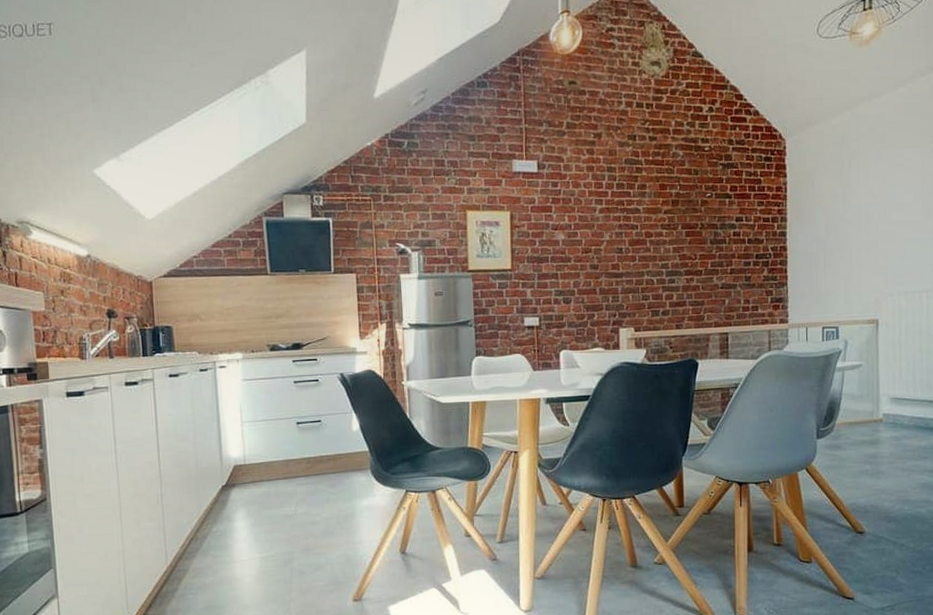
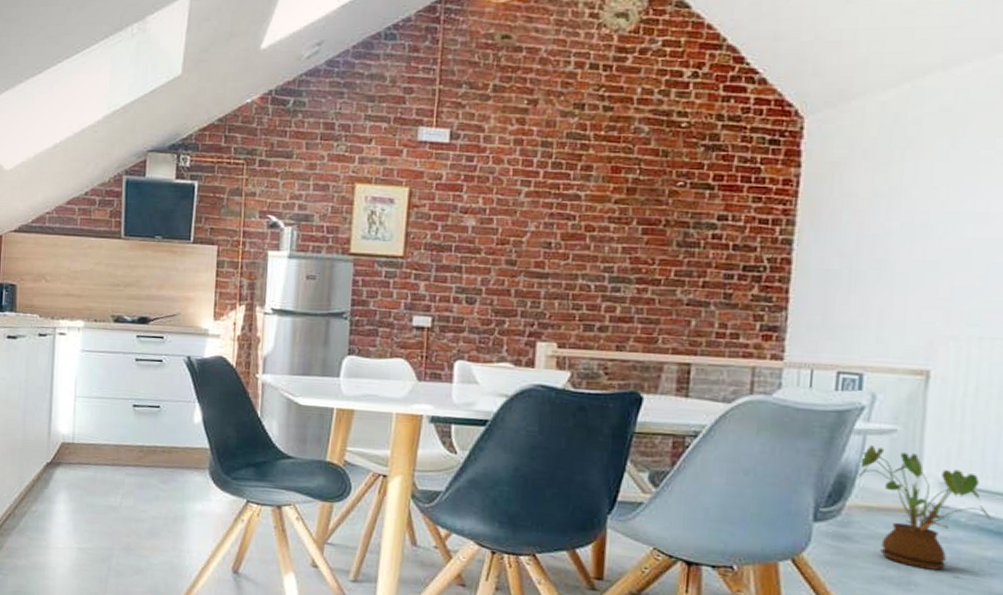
house plant: none [841,378,922,461] -> present [857,445,991,571]

